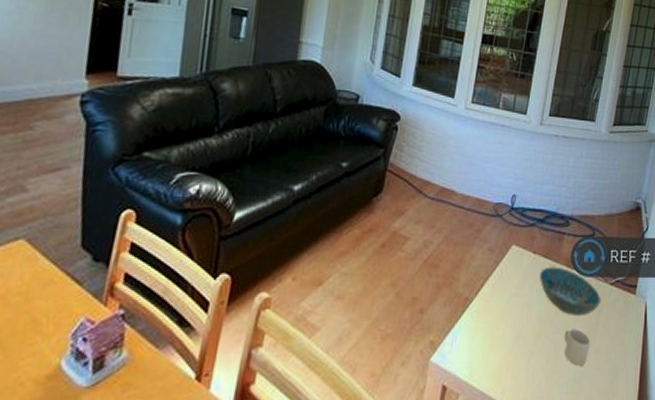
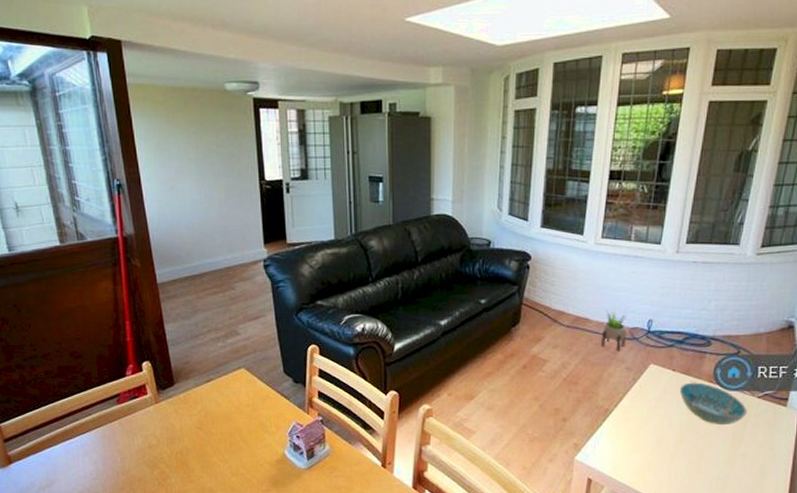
potted plant: none [465,181,492,230] -> present [601,309,627,352]
cup: present [564,328,590,366] -> none [707,436,735,467]

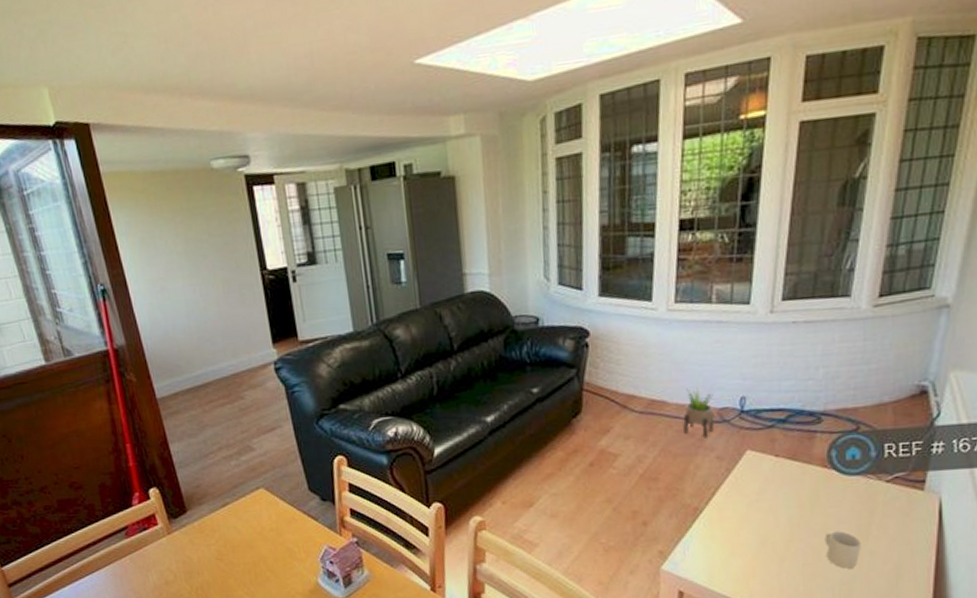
decorative bowl: present [680,382,747,426] -> none [786,468,873,519]
cup: none [707,436,735,467] -> present [824,531,861,569]

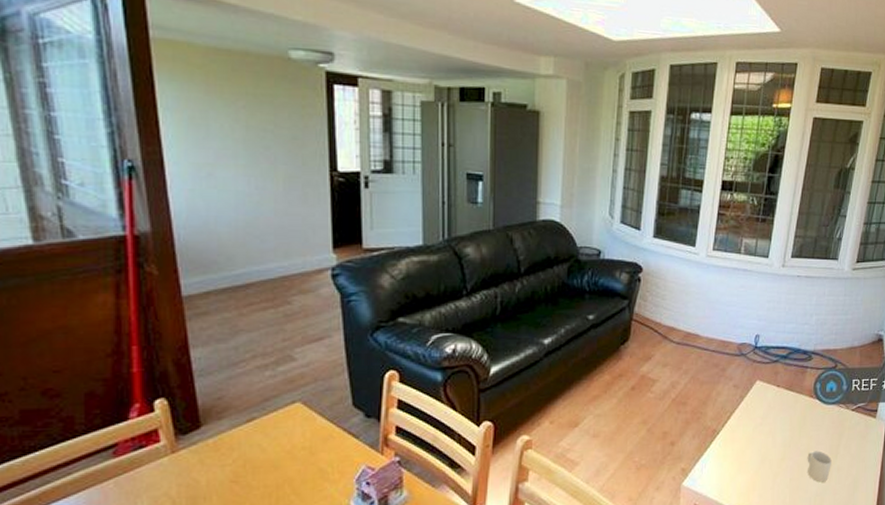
potted plant: present [683,387,715,438] -> none [710,324,736,369]

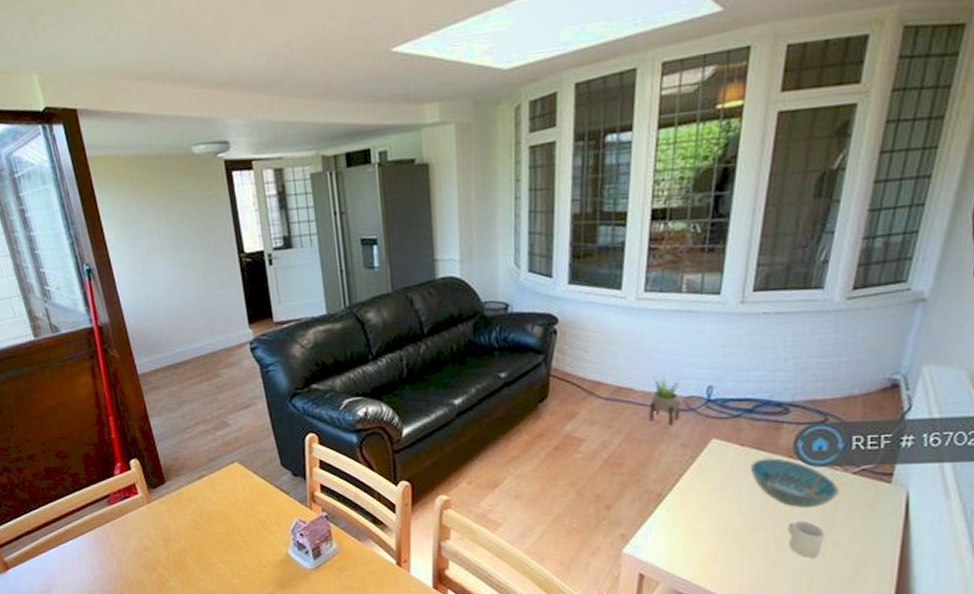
potted plant: none [710,324,736,369] -> present [649,376,681,426]
decorative bowl: none [784,397,842,440] -> present [751,458,839,509]

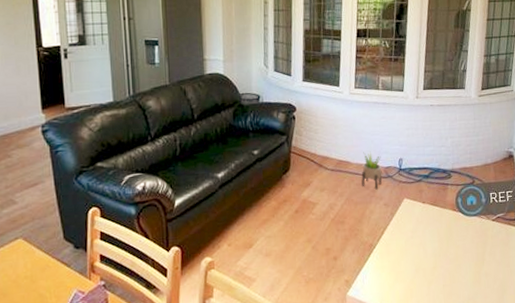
decorative bowl: present [751,458,839,509] -> none [430,211,486,249]
cup: present [788,521,824,558] -> none [456,258,480,287]

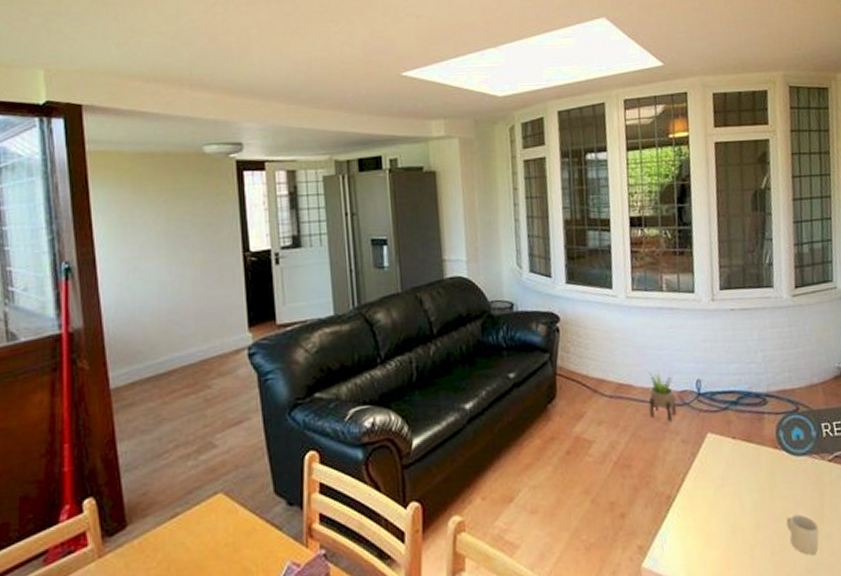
cup: none [456,258,480,287] -> present [786,514,819,555]

